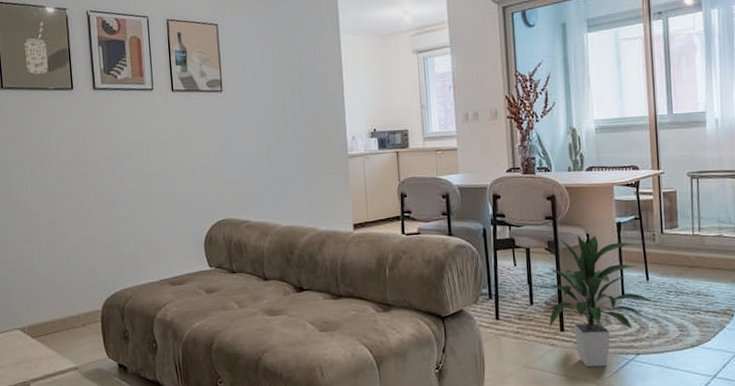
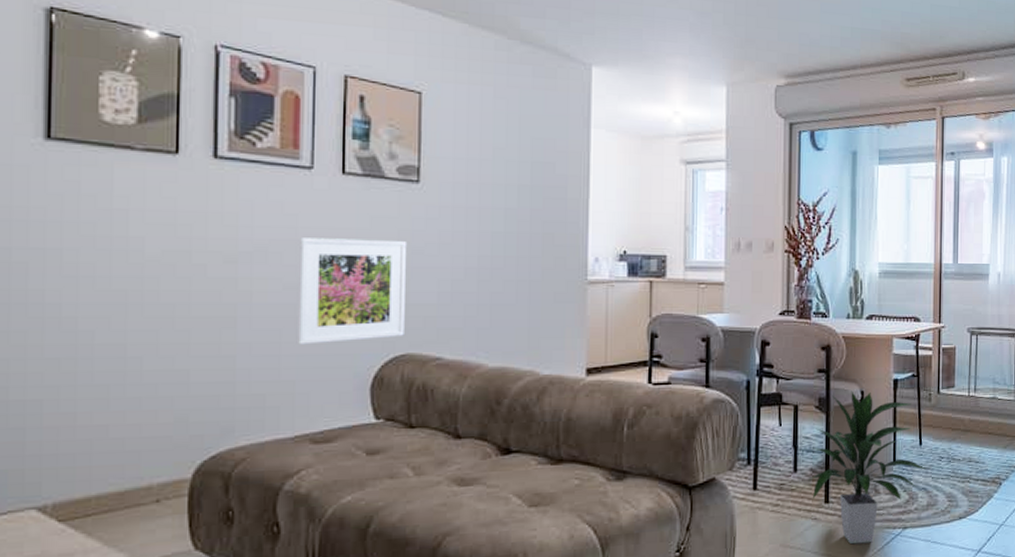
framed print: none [150,136,223,216] -> present [296,238,408,345]

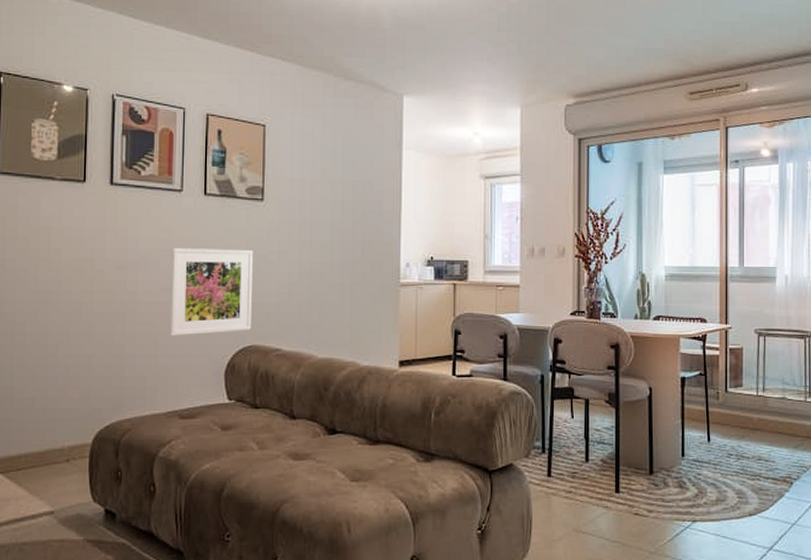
indoor plant: present [808,391,926,545] -> none [599,387,715,534]

